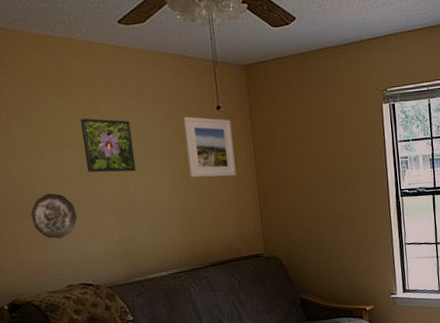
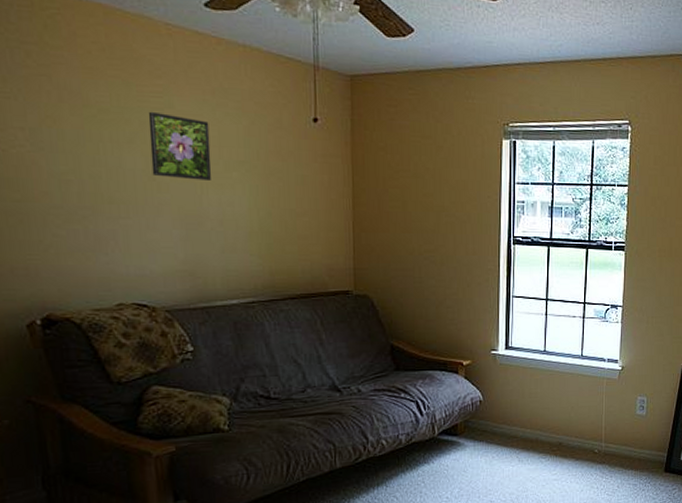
decorative plate: present [30,193,78,239] -> none [78,194,136,248]
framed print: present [184,116,237,178] -> none [273,125,330,200]

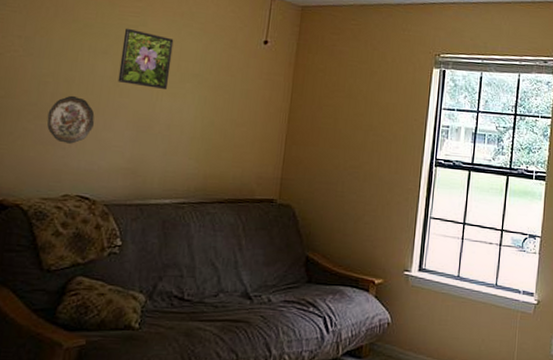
decorative plate: none [78,194,136,248] -> present [47,95,95,144]

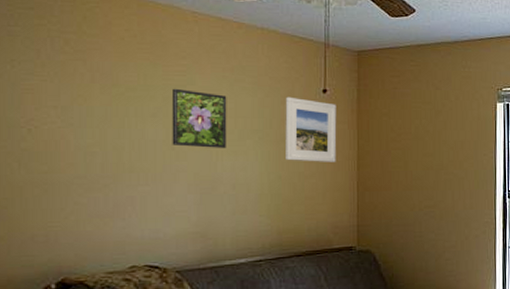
decorative plate: present [47,95,95,144] -> none [100,163,154,214]
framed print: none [220,45,275,113] -> present [285,96,337,162]

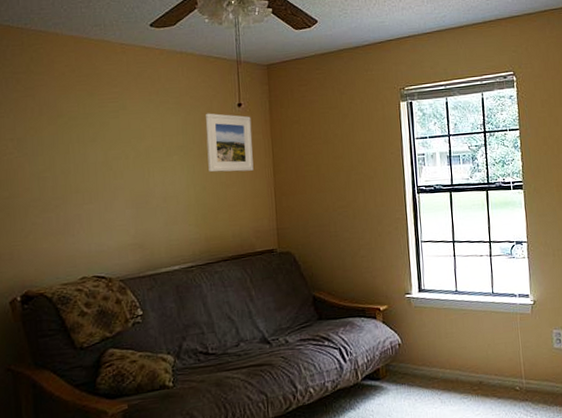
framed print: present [171,88,227,148] -> none [107,114,157,167]

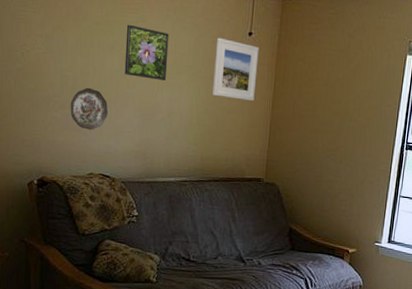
decorative plate: none [52,185,97,231] -> present [70,87,109,130]
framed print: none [107,114,157,167] -> present [124,24,169,80]

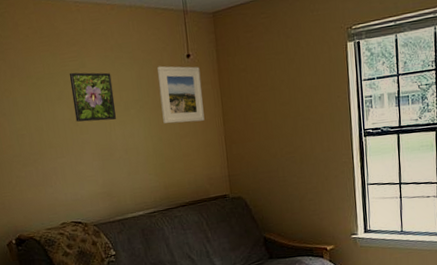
decorative plate: present [70,87,109,130] -> none [31,141,69,182]

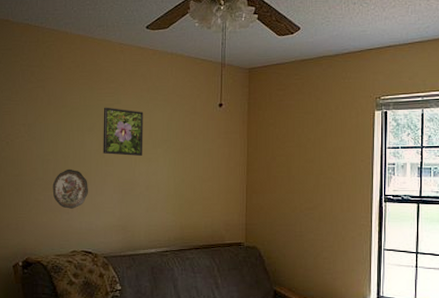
decorative plate: none [31,141,69,182] -> present [52,169,89,209]
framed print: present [157,66,205,124] -> none [188,111,230,168]

